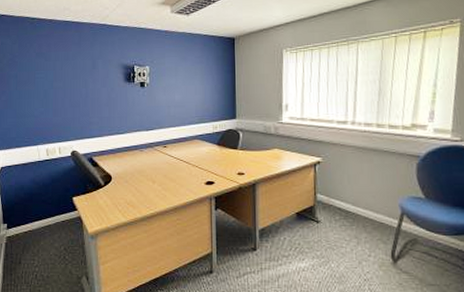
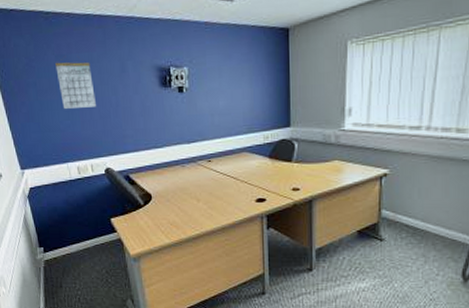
calendar: none [35,58,68,98] -> present [55,62,96,109]

